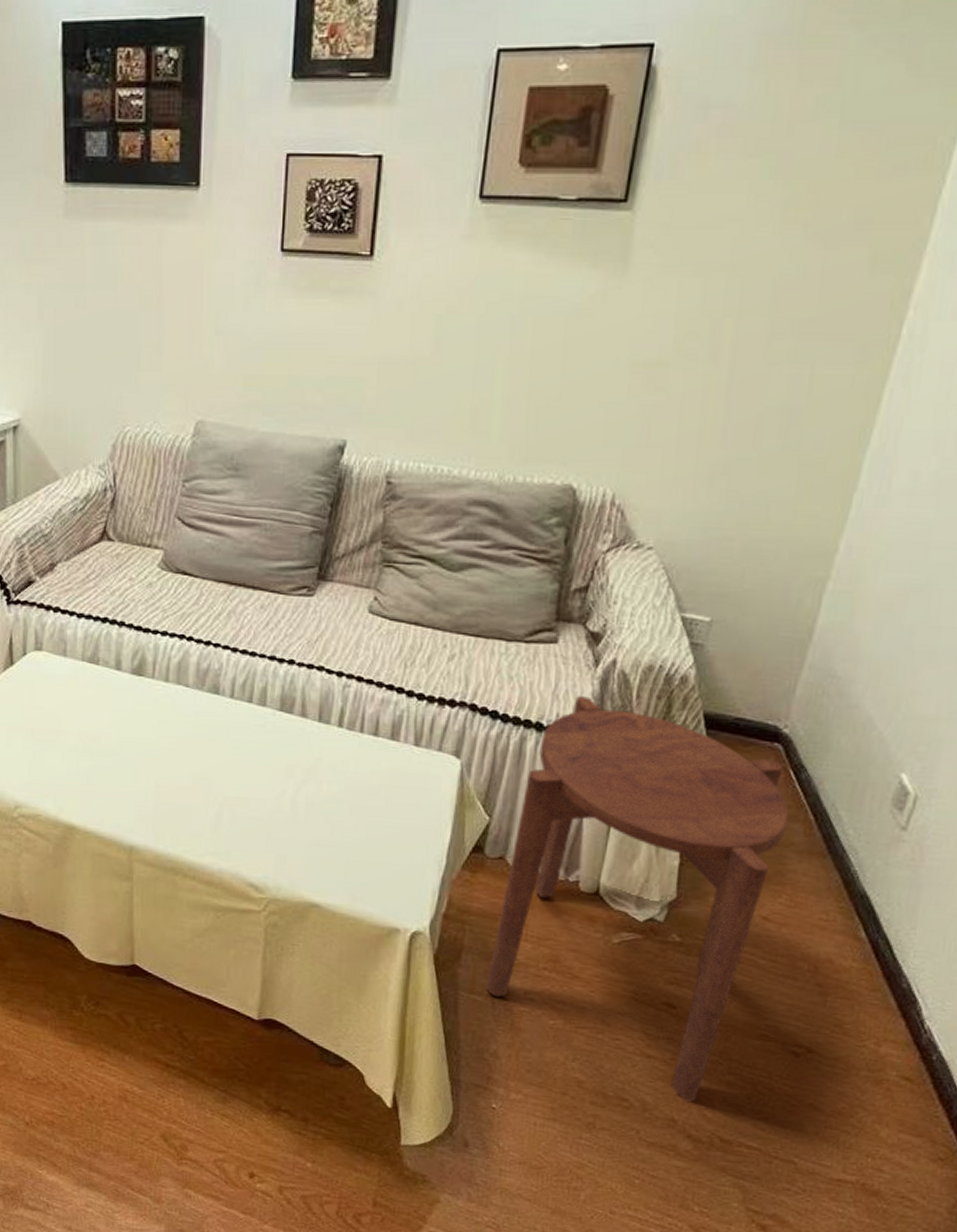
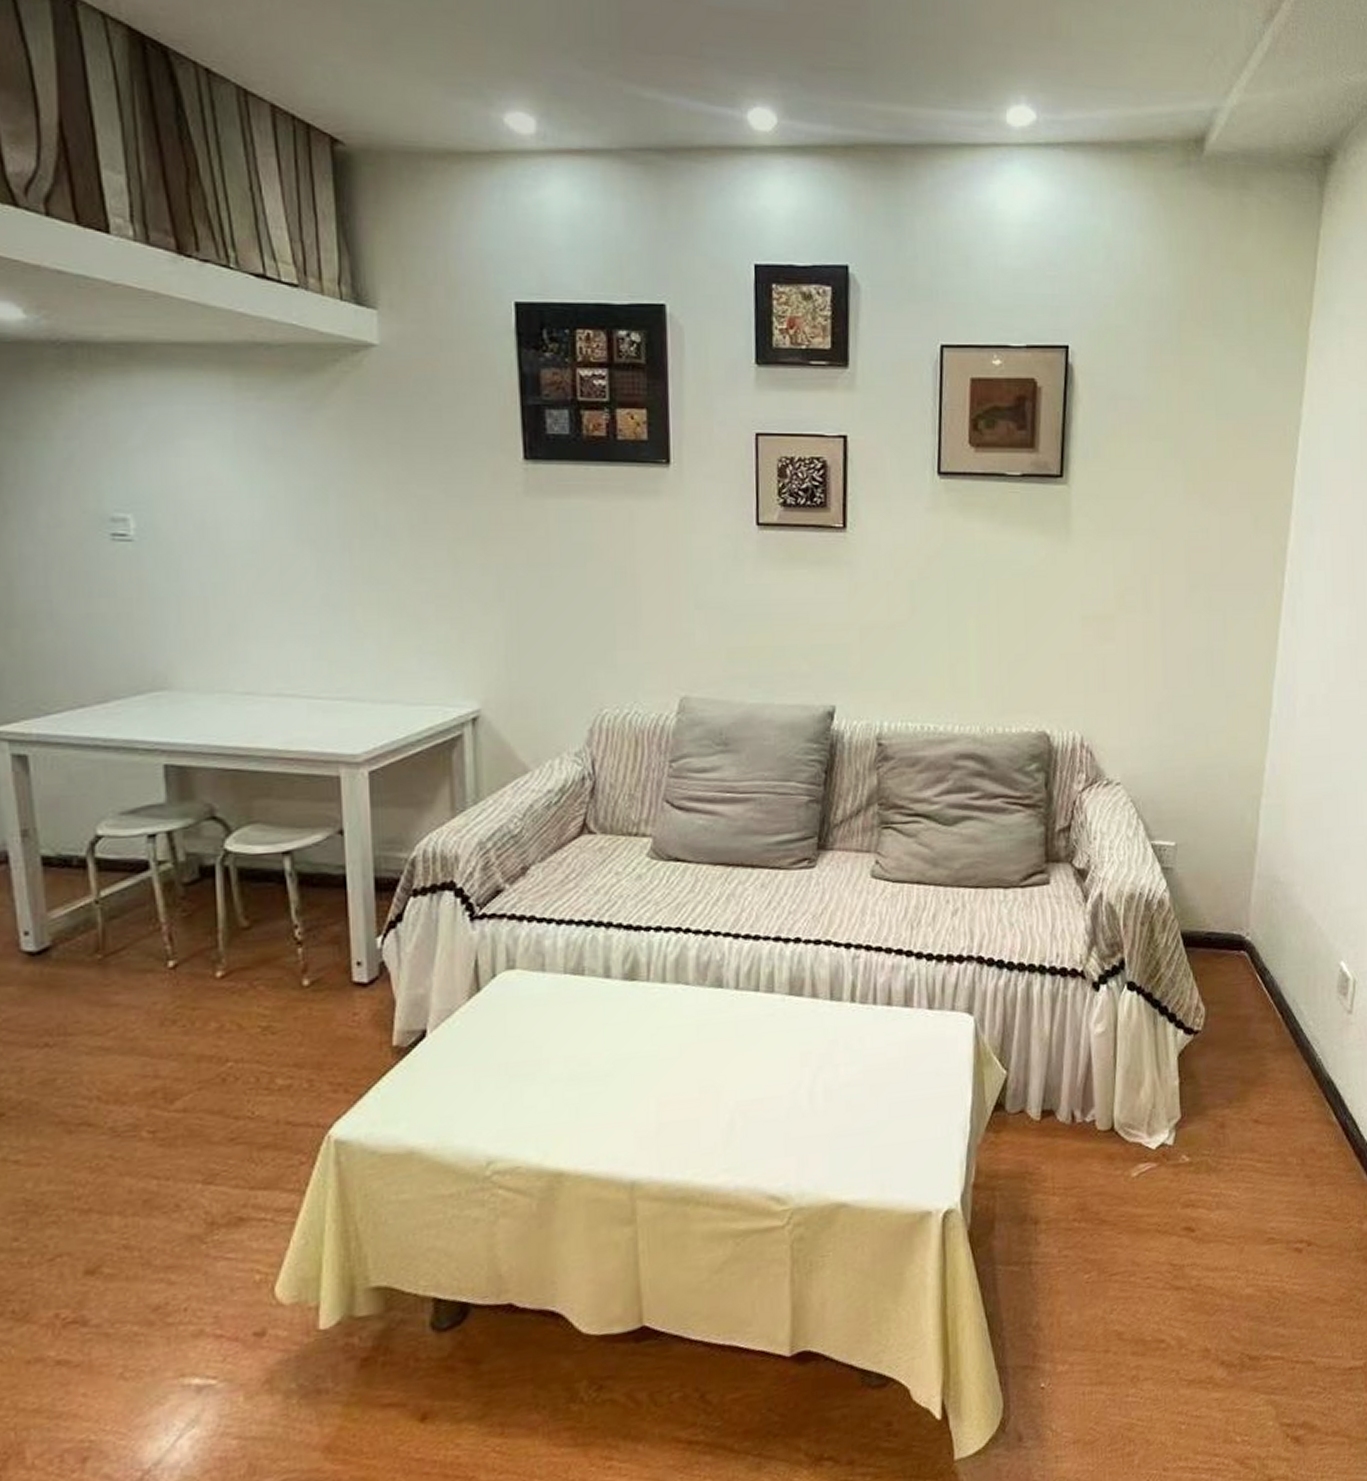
side table: present [485,696,789,1103] -> none [1021,932,1262,1327]

